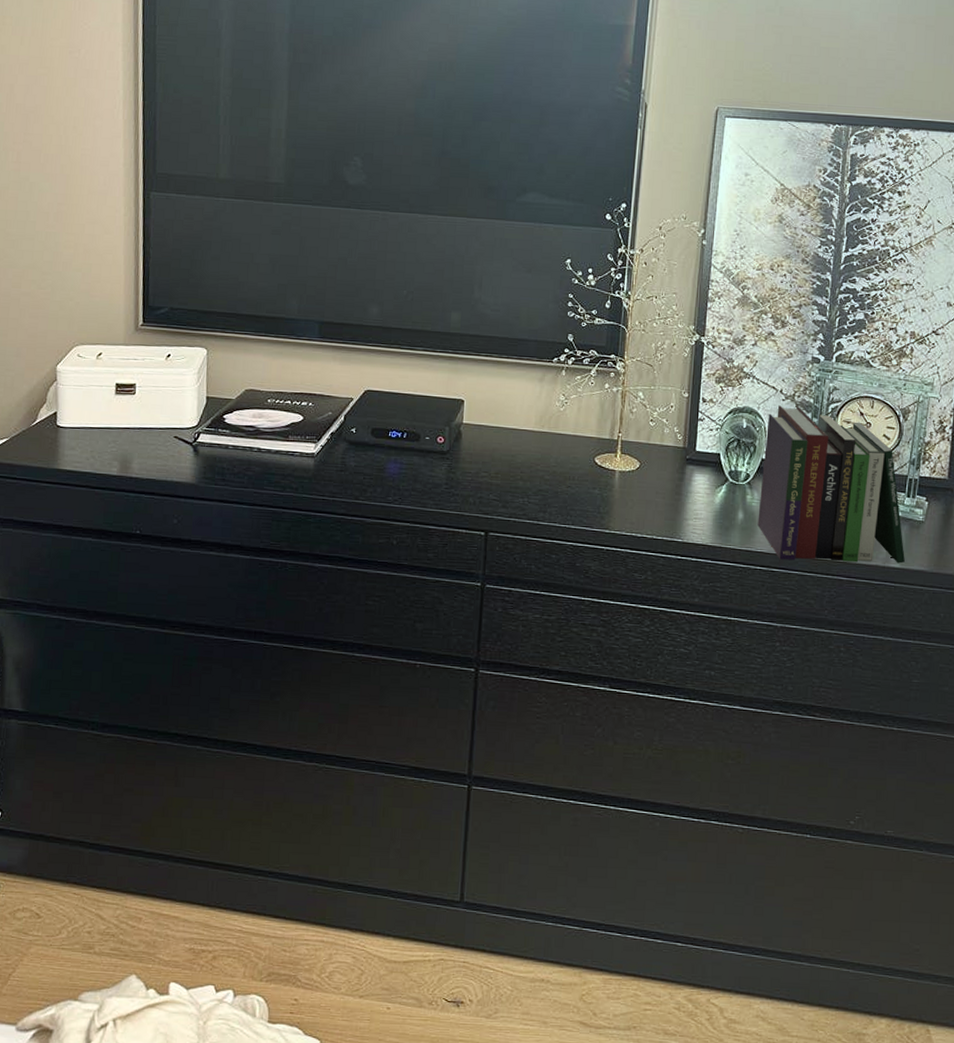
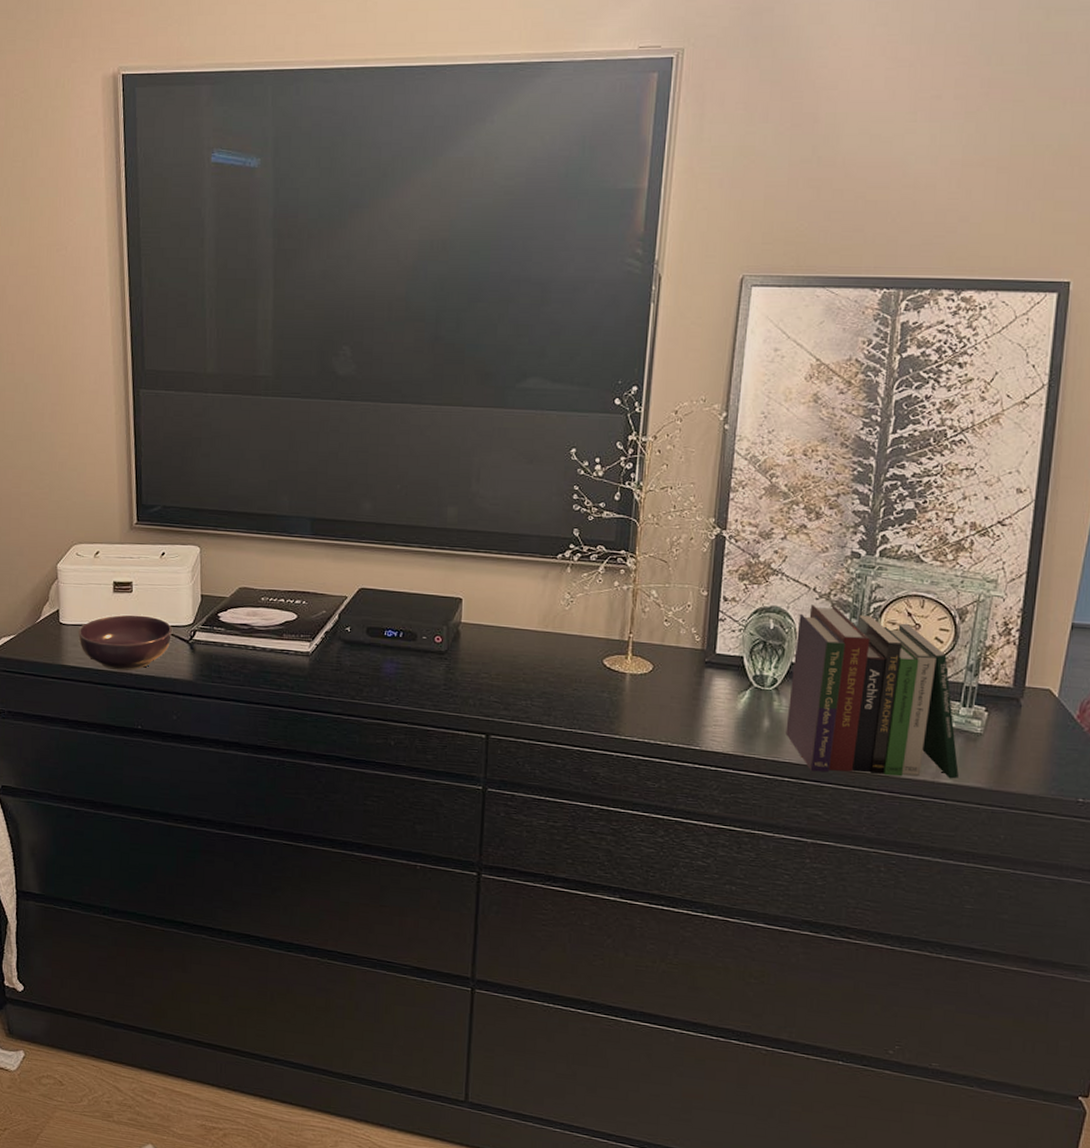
bowl: none [76,417,175,475] -> present [77,614,172,671]

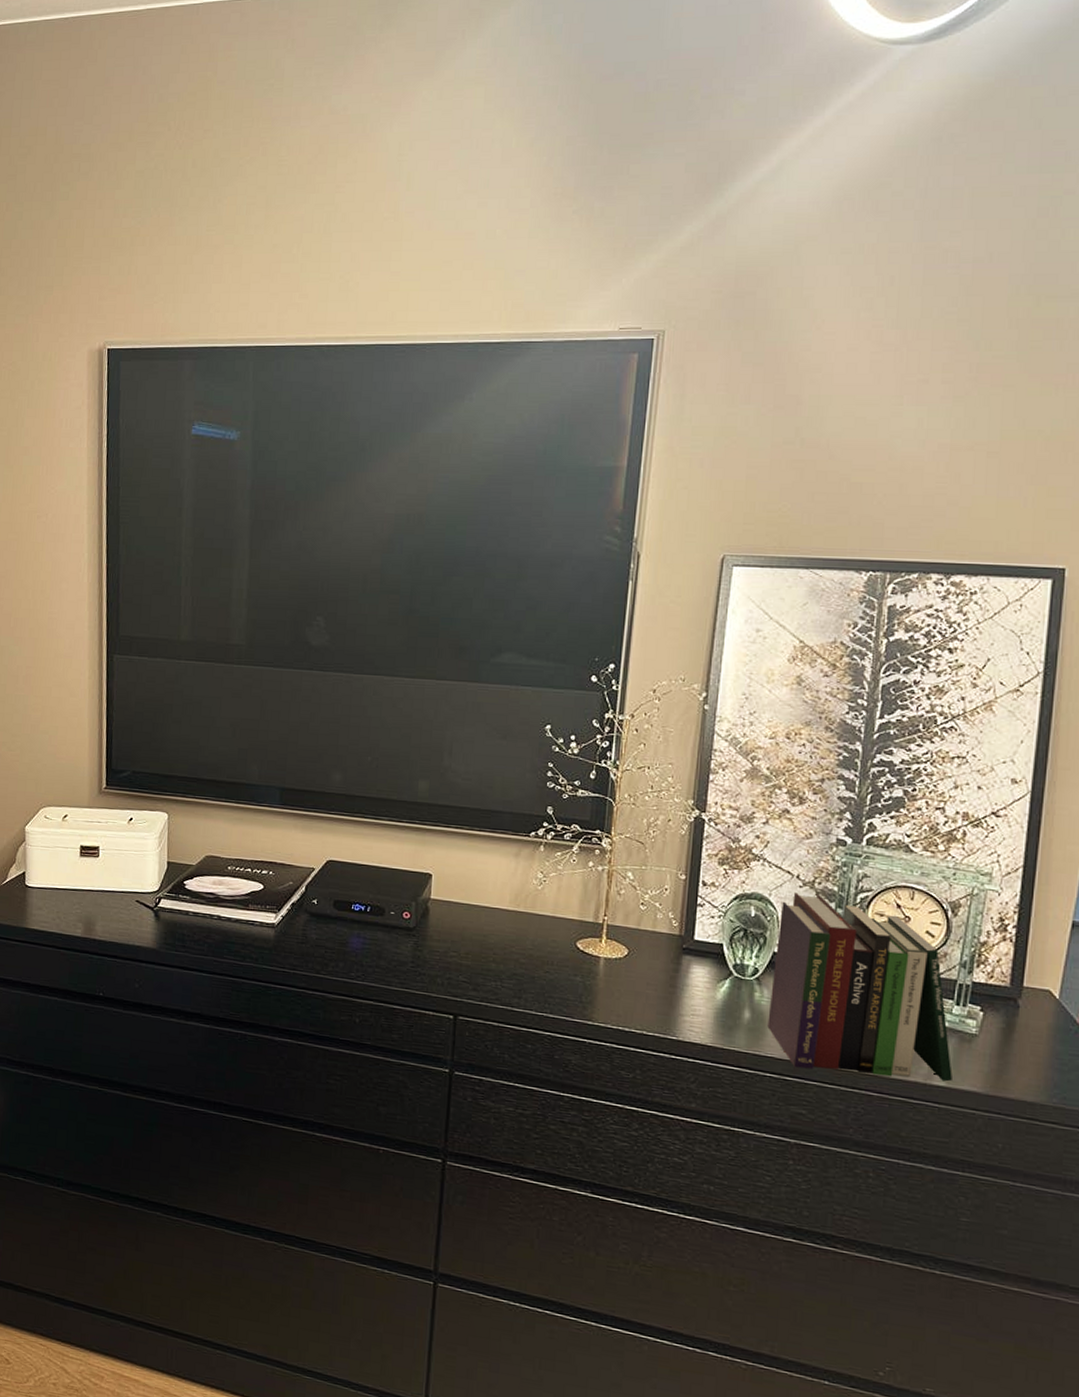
bowl: present [77,614,172,671] -> none [43,879,137,937]

